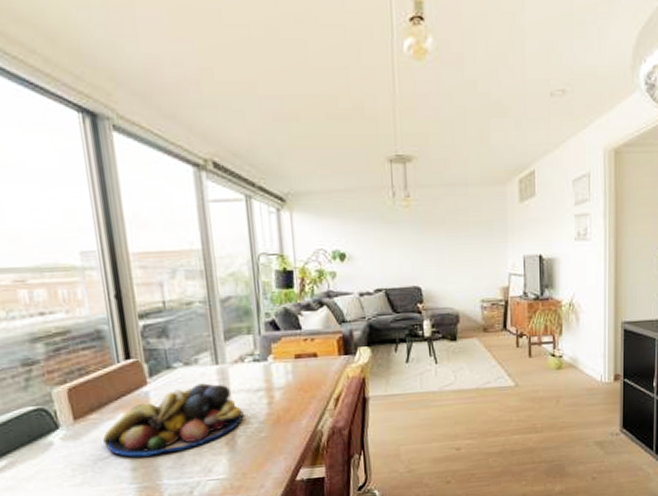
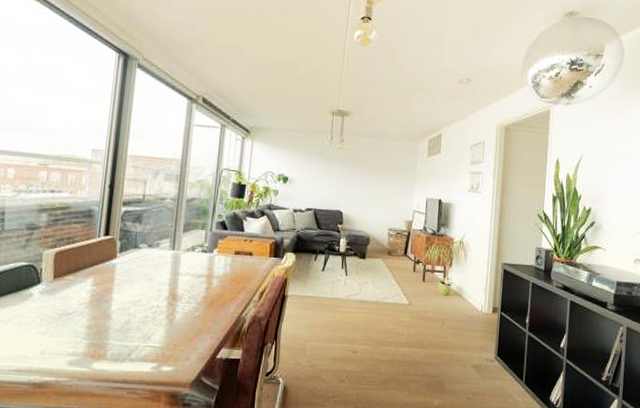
fruit bowl: present [103,383,244,458] -> none [71,263,186,318]

